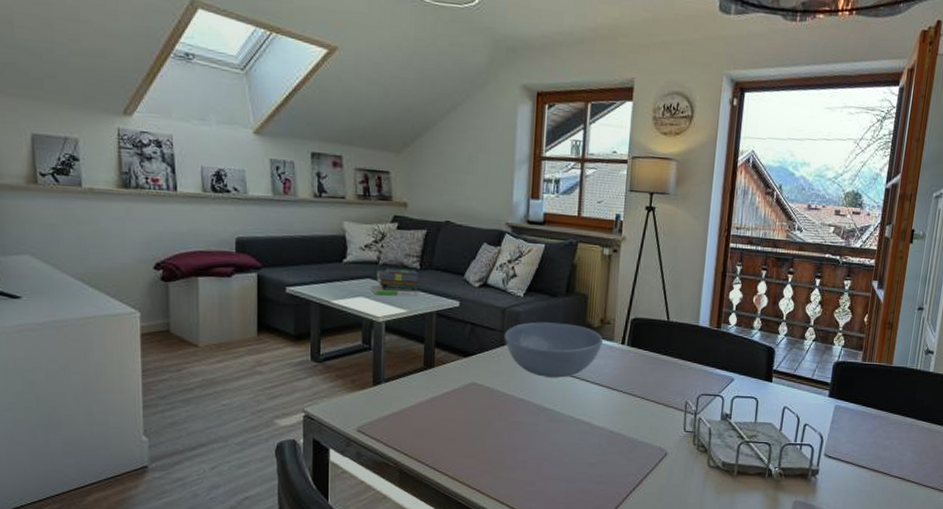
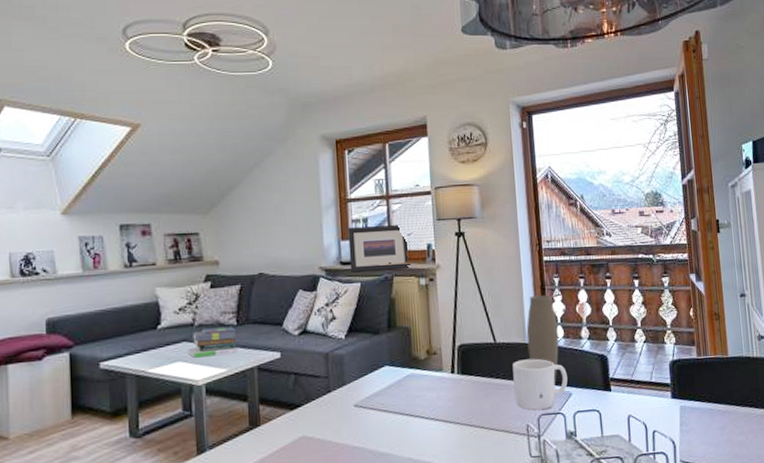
bowl: present [504,322,603,378] -> none [329,359,432,420]
picture frame: none [536,187,599,237] -> present [348,225,411,273]
mug: none [678,340,733,391] -> present [512,358,568,411]
vase: none [698,281,732,366] -> present [526,295,559,382]

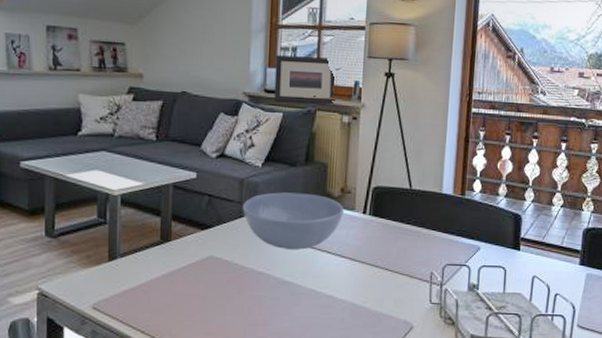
books: present [188,327,238,358] -> none [106,141,155,169]
bowl: none [329,359,432,420] -> present [242,192,344,250]
mug: present [512,358,568,411] -> none [422,209,479,260]
vase: present [526,295,559,382] -> none [442,147,477,234]

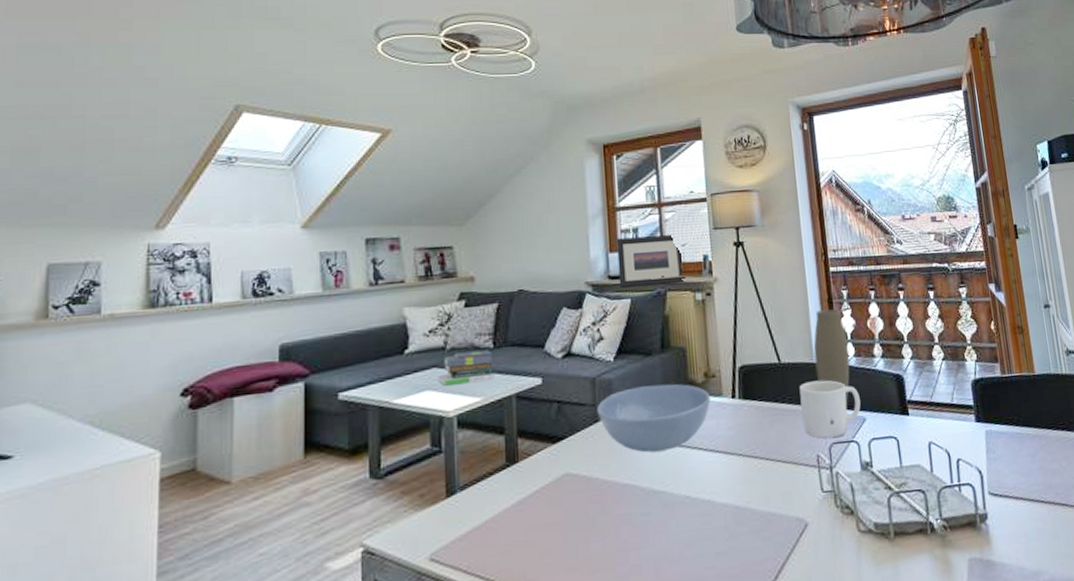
books: none [106,141,155,169] -> present [438,350,494,386]
mug: none [422,209,479,260] -> present [799,379,861,439]
vase: none [442,147,477,234] -> present [813,309,850,406]

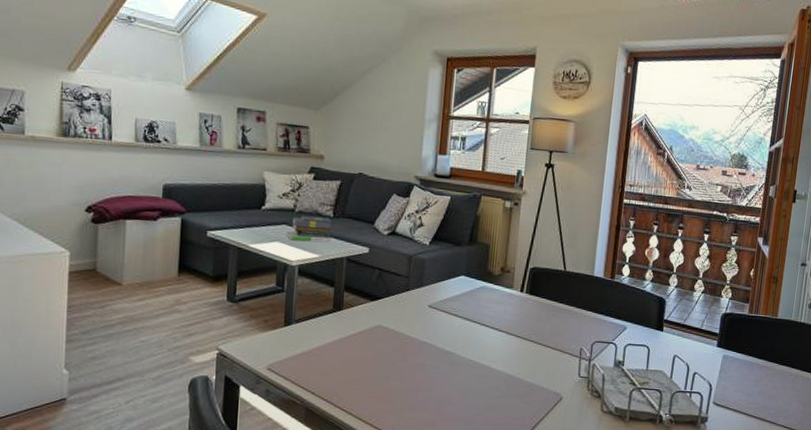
bowl: present [596,383,711,453] -> none [409,269,503,323]
picture frame: present [616,235,686,288] -> none [443,143,502,191]
mug: present [799,379,861,439] -> none [574,290,626,338]
vase: present [813,309,850,406] -> none [593,234,626,314]

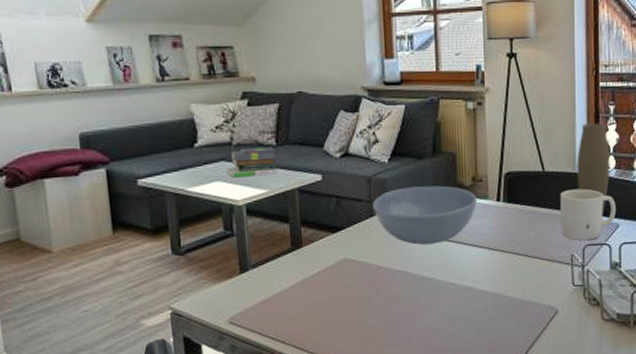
bowl: none [409,269,503,323] -> present [372,185,477,245]
mug: none [574,290,626,338] -> present [560,188,616,241]
vase: none [593,234,626,314] -> present [576,123,610,213]

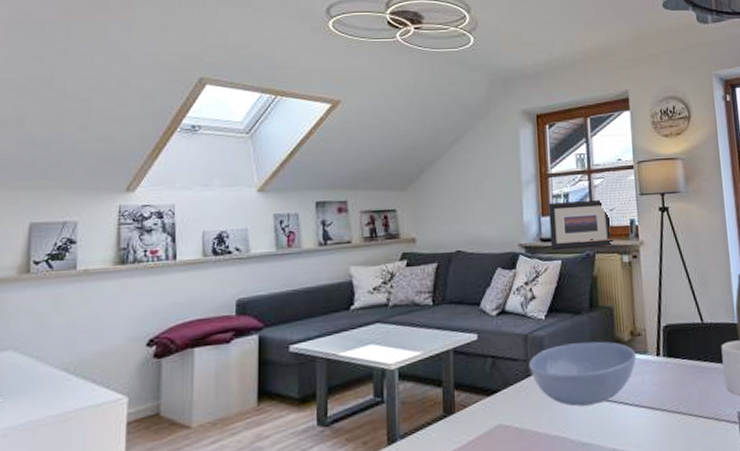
books: present [226,147,278,178] -> none [381,307,433,340]
picture frame: none [392,43,459,94] -> present [548,200,614,250]

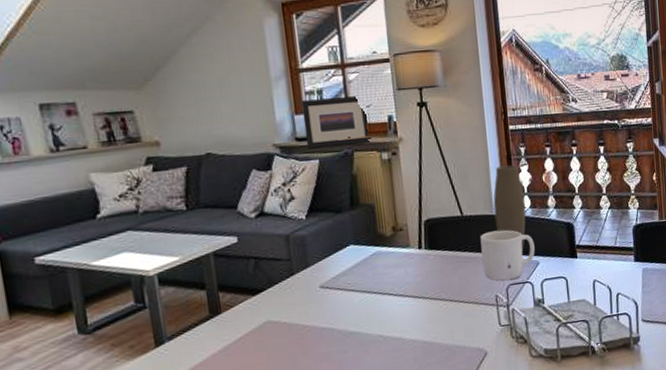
bowl: present [528,341,636,407] -> none [292,237,399,300]

